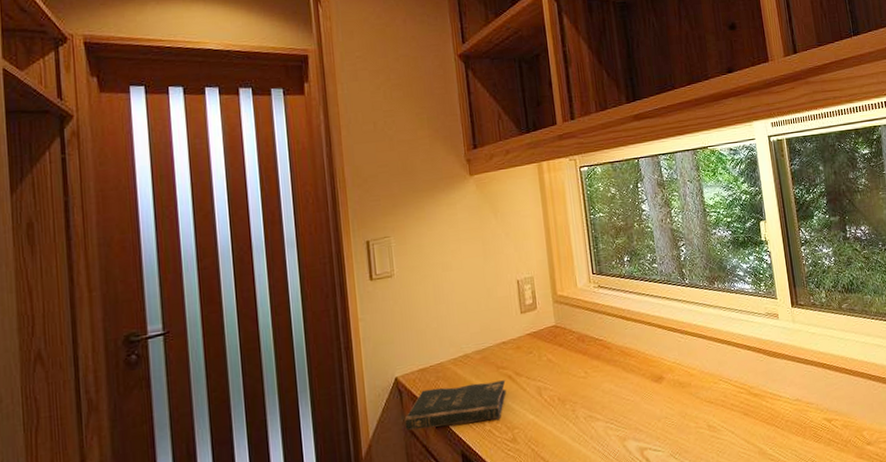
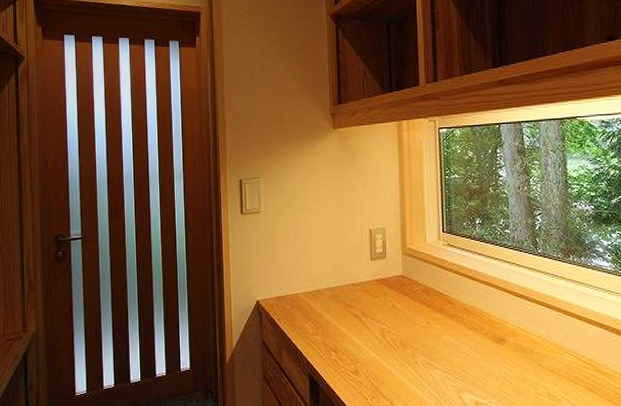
bible: present [404,380,507,431] -> none [262,315,353,351]

